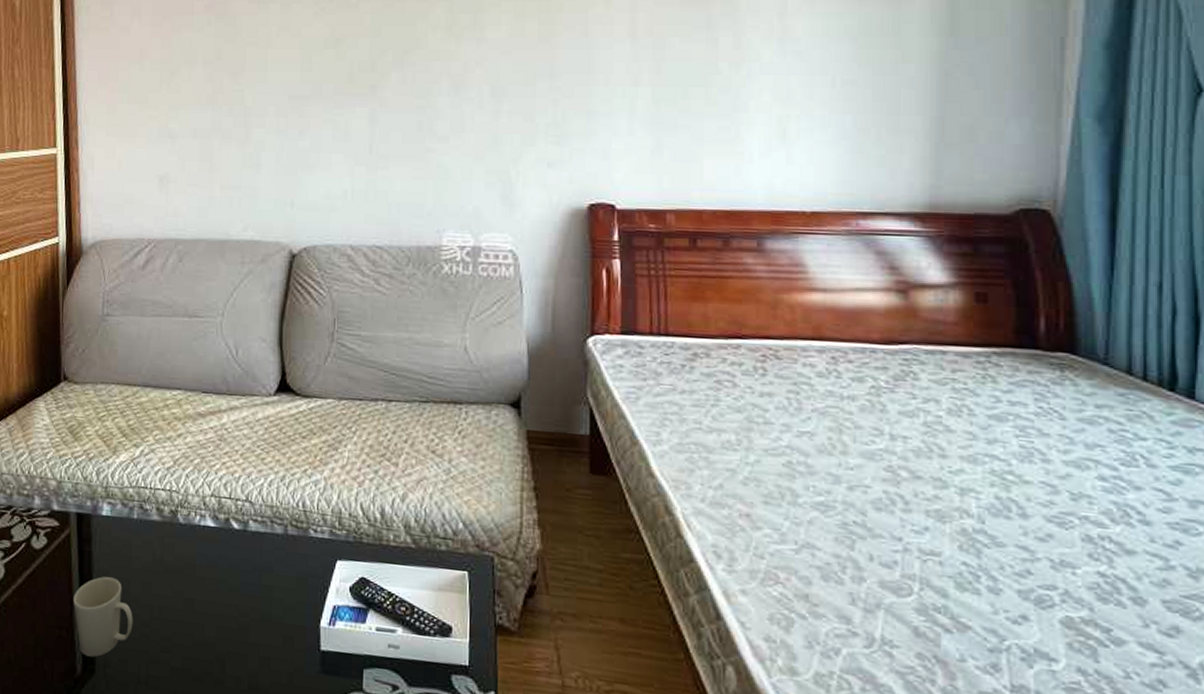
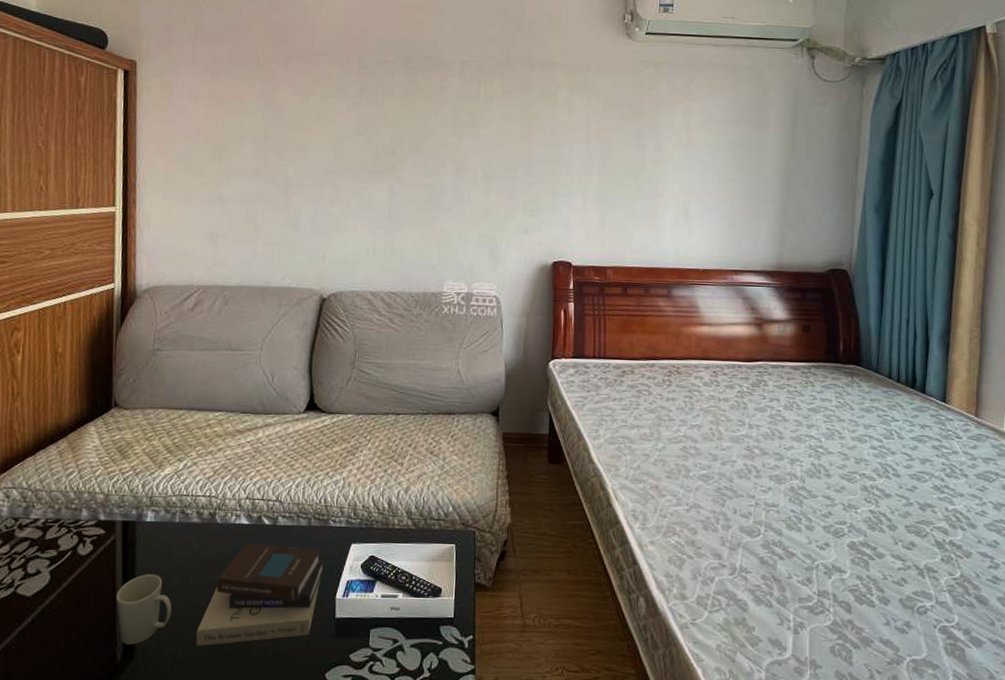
books: none [160,549,305,669] -> present [195,542,324,646]

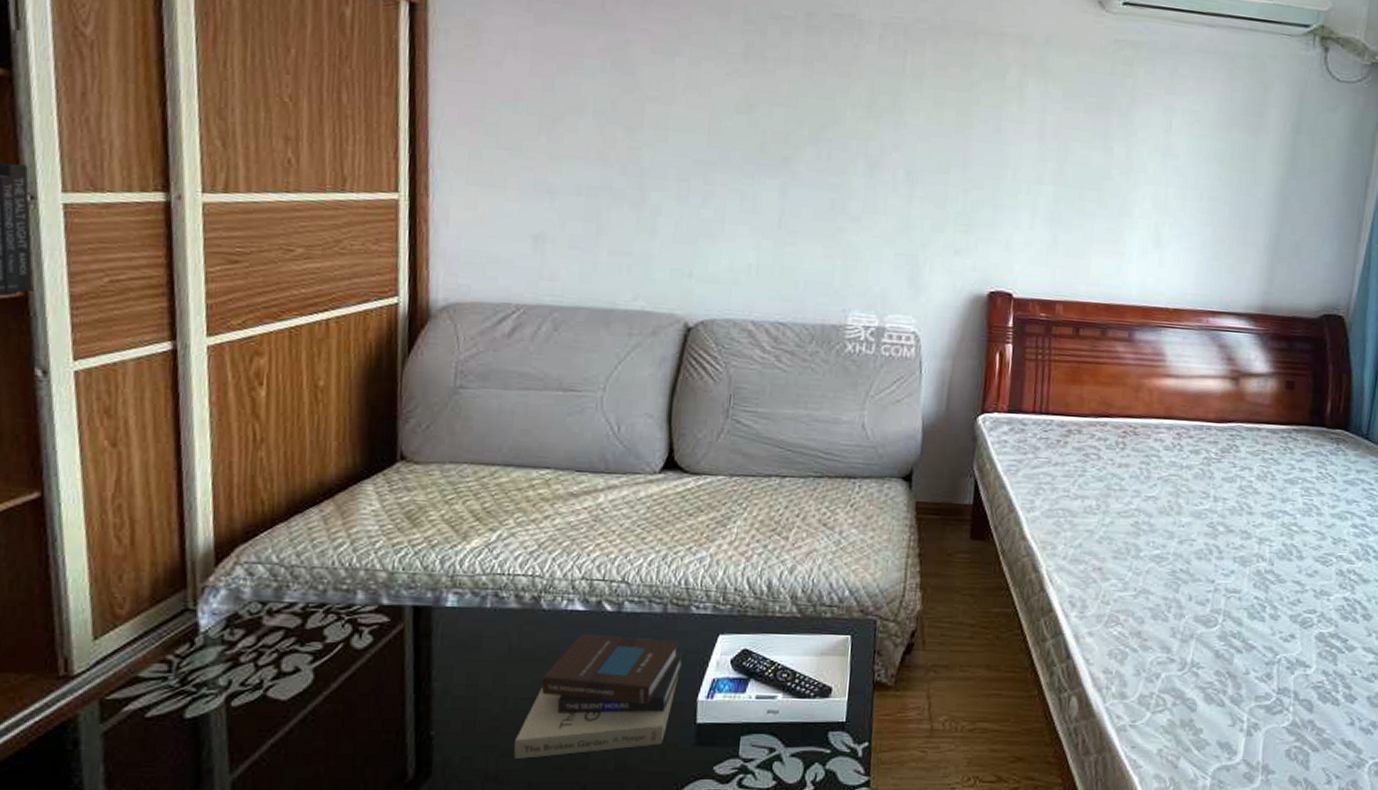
mug: present [116,573,172,645] -> none [405,671,482,759]

